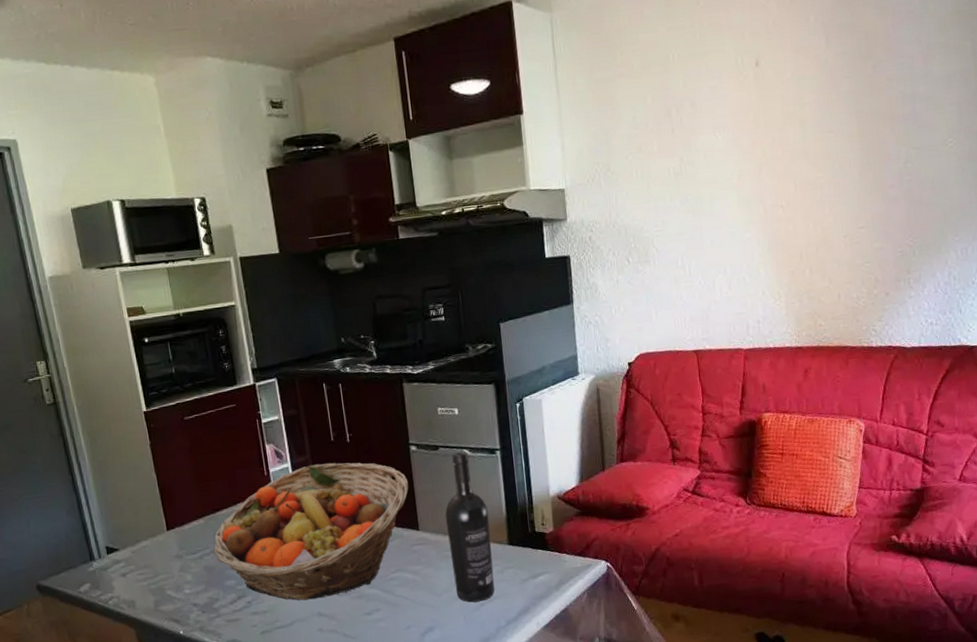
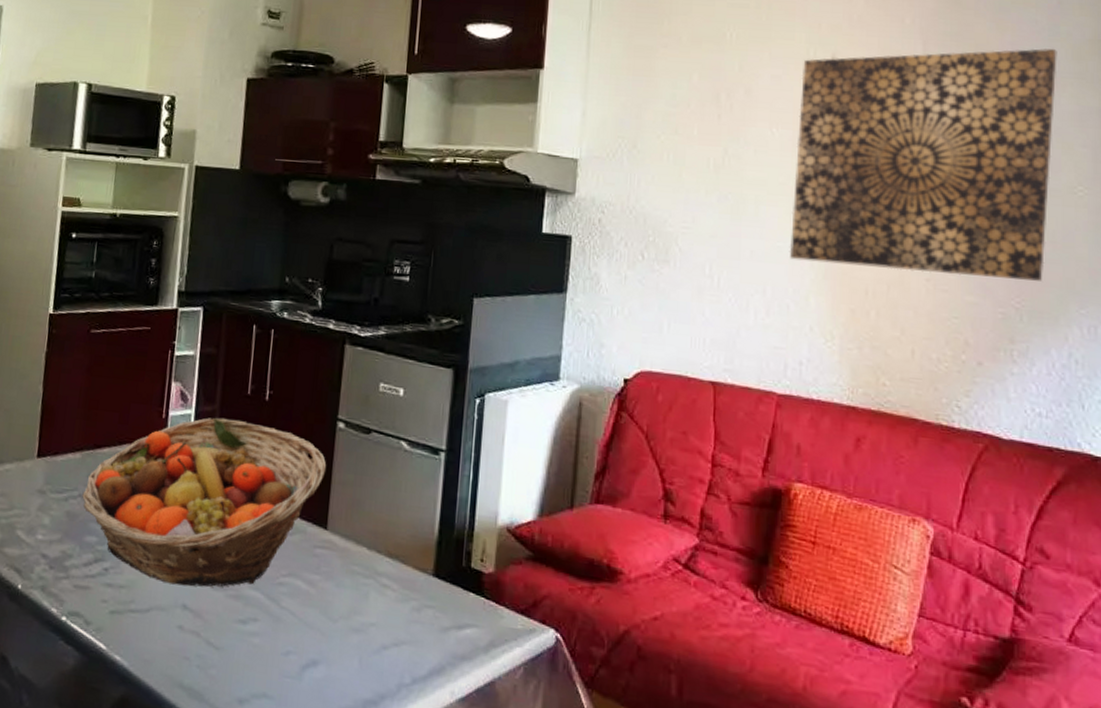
wine bottle: present [445,452,495,603] -> none [356,443,416,643]
wall art: none [733,24,929,241] -> present [789,48,1057,281]

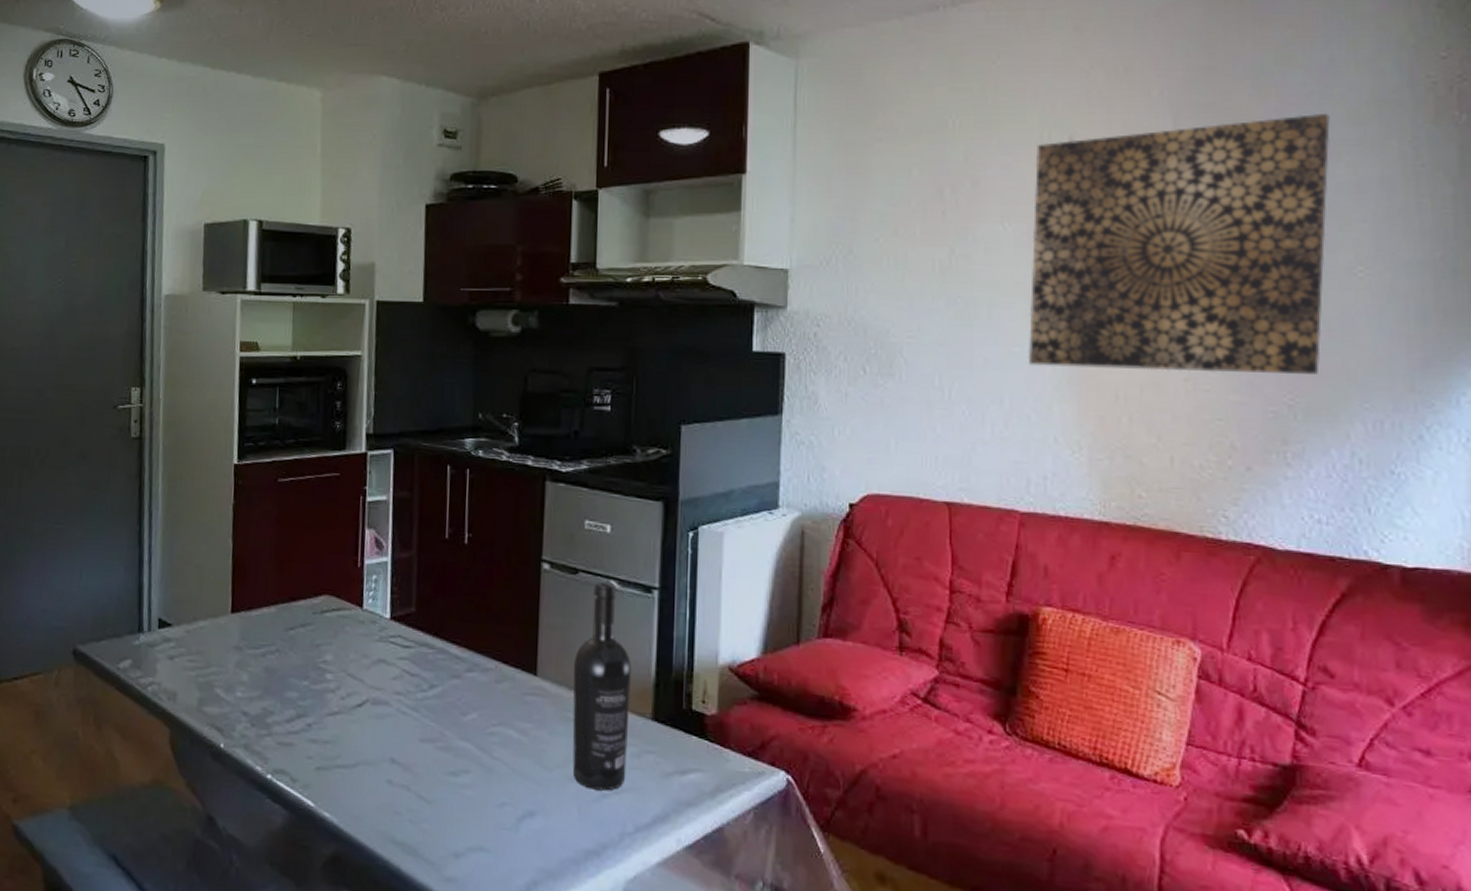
fruit basket: present [82,417,327,587] -> none [280,563,533,740]
wine bottle: none [356,443,416,643] -> present [572,582,631,791]

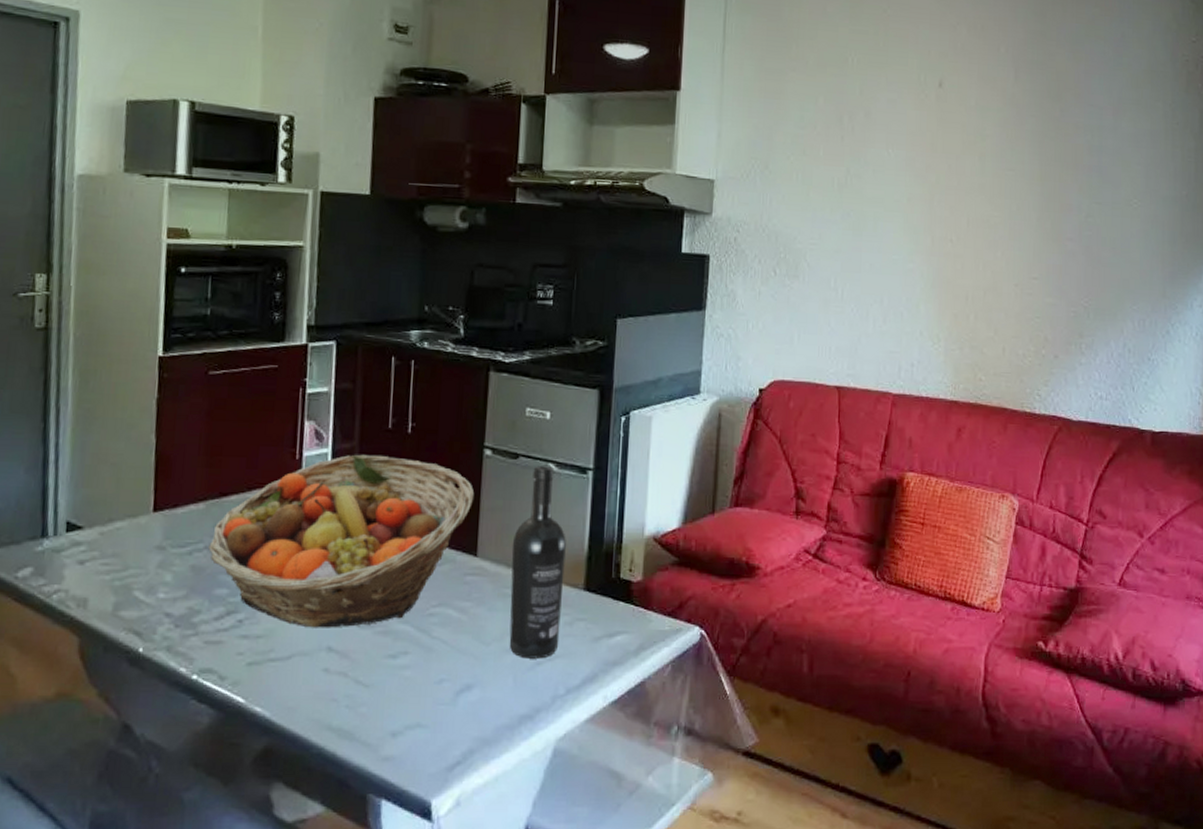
fruit basket: none [280,563,533,740] -> present [208,454,475,628]
wall art: present [1027,112,1330,374] -> none [902,77,1120,283]

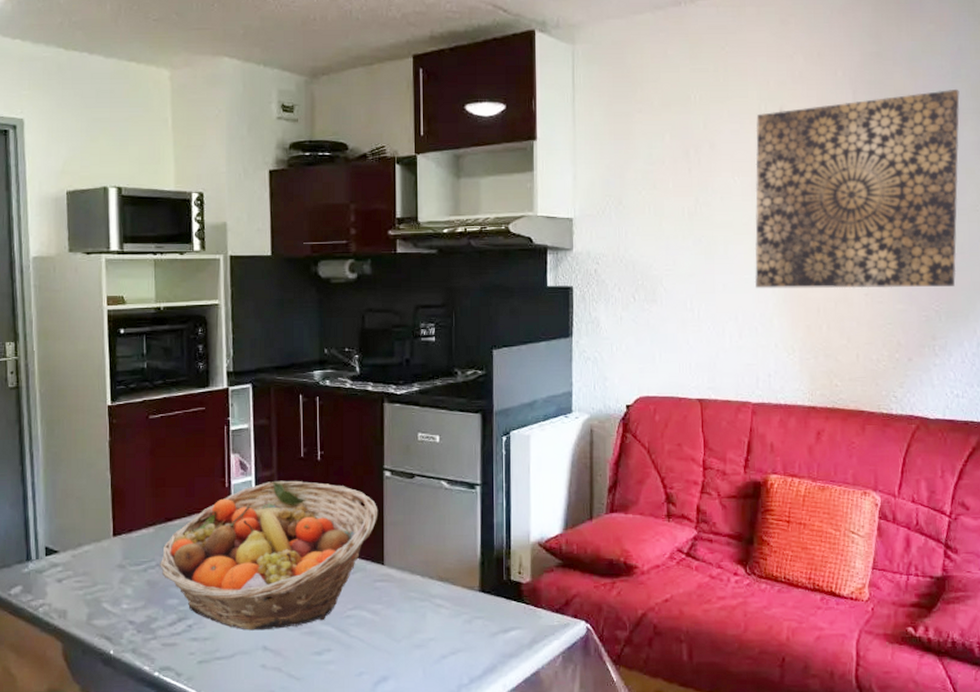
wine bottle: present [509,466,566,659] -> none [414,483,461,653]
wall art: none [902,77,1120,283] -> present [754,88,960,289]

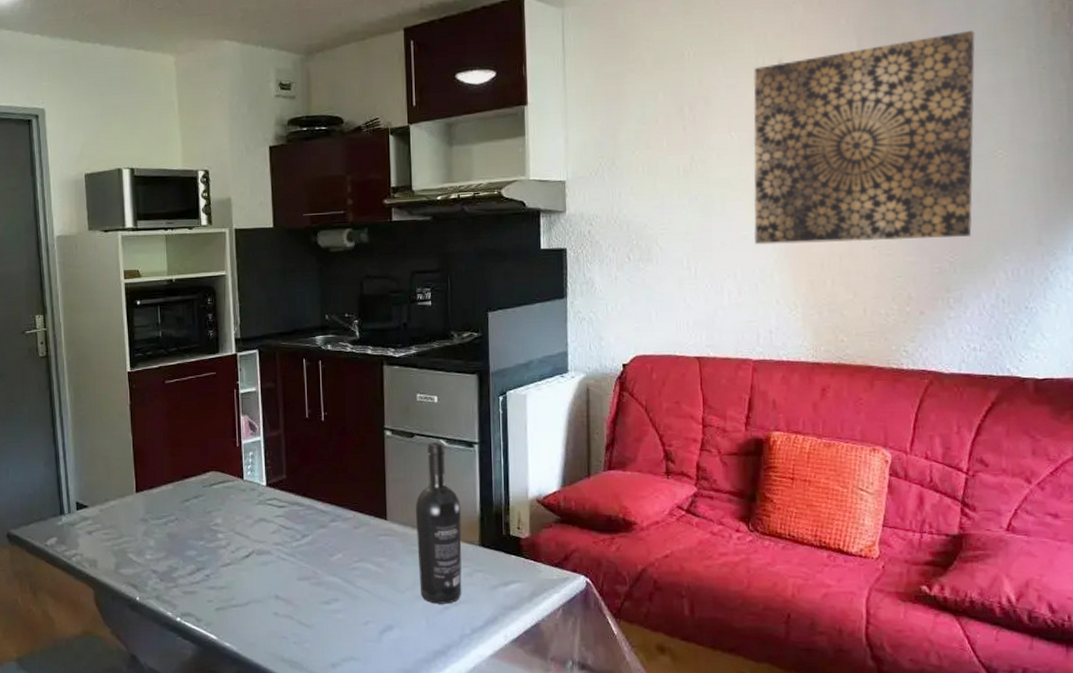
fruit basket: present [160,480,378,631] -> none [179,440,380,581]
wine bottle: none [414,483,461,653] -> present [415,442,462,604]

